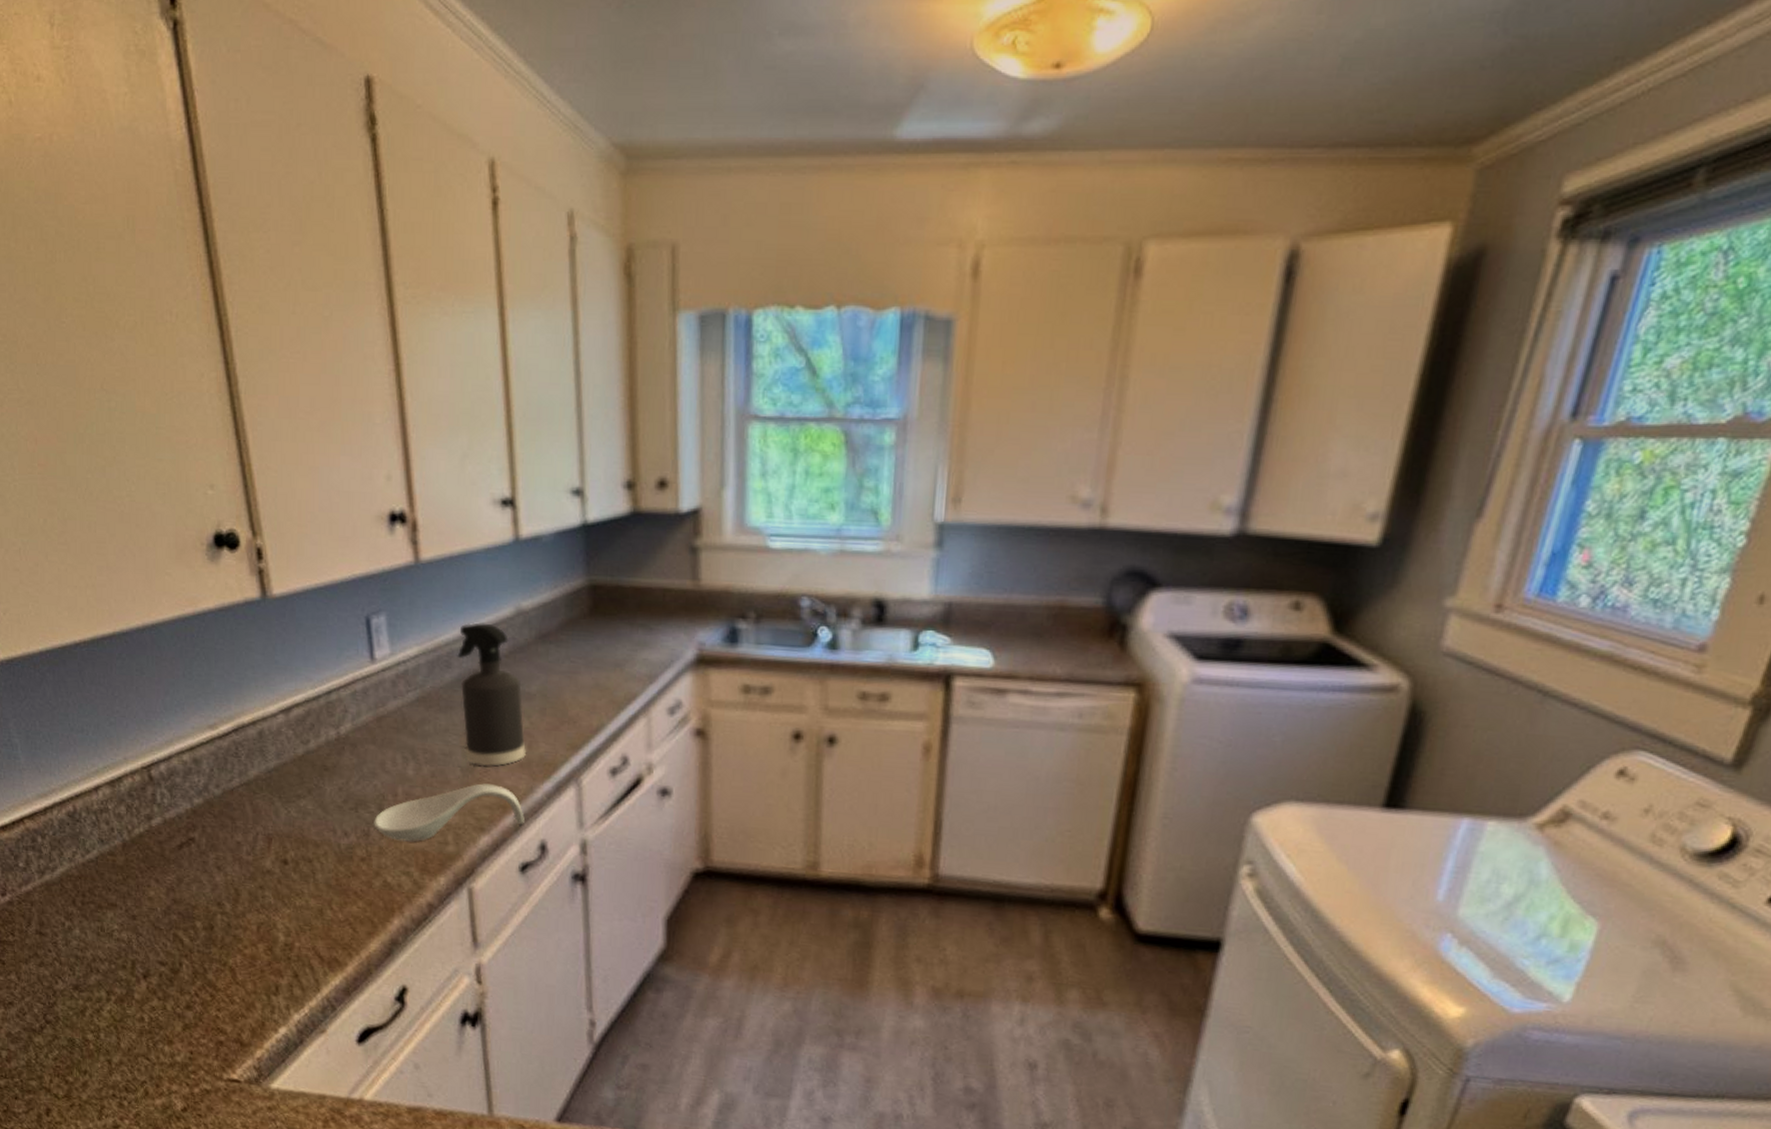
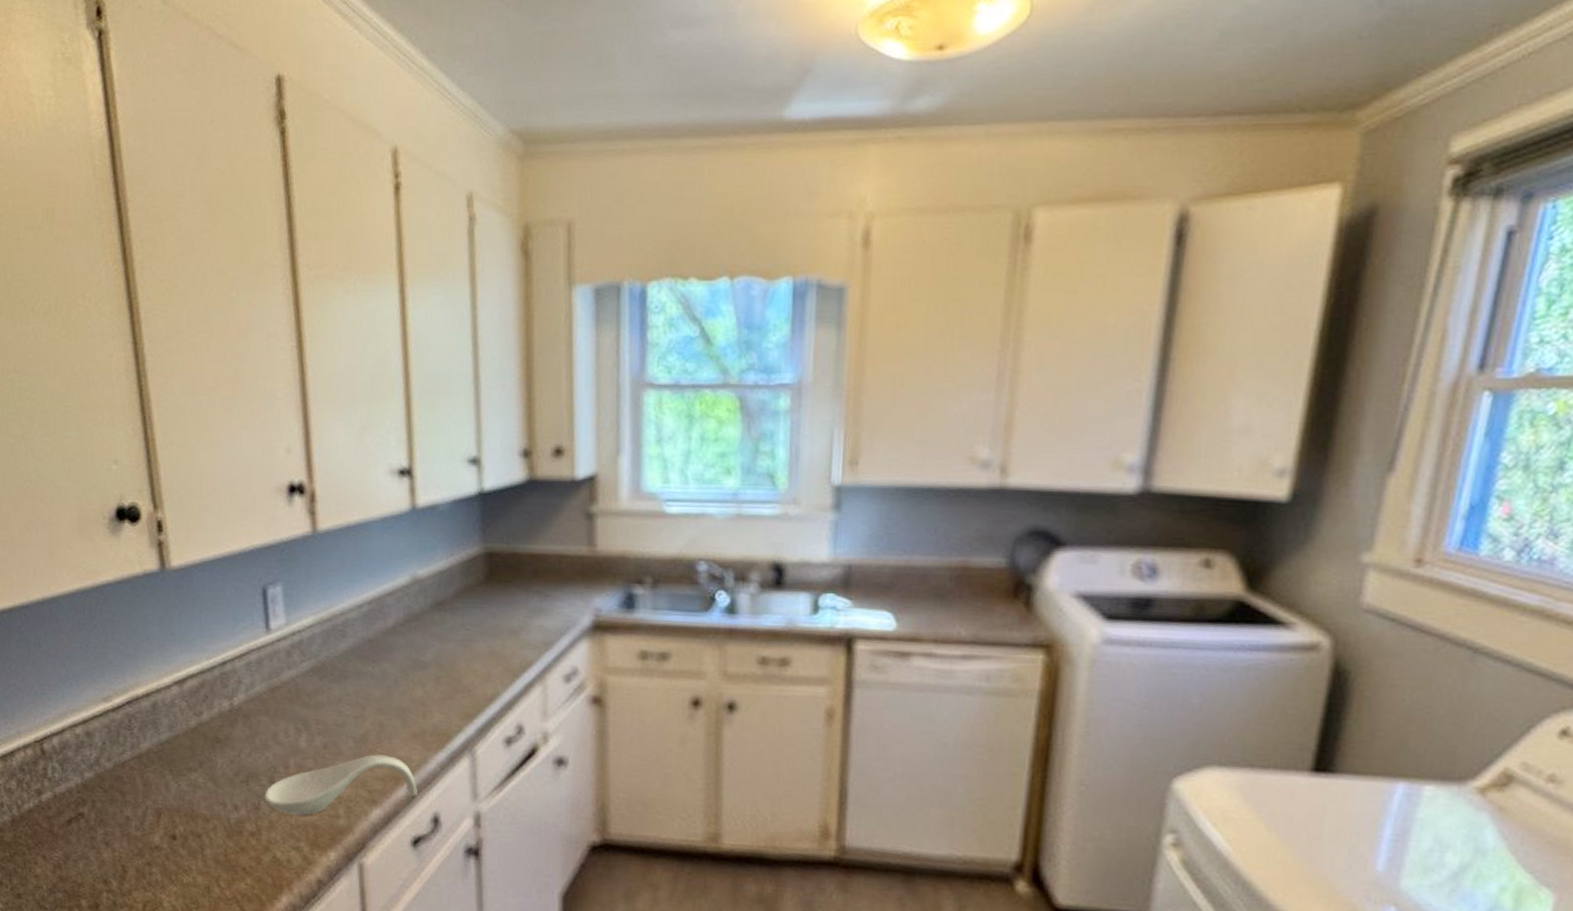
spray bottle: present [457,622,526,767] -> none [352,591,420,738]

